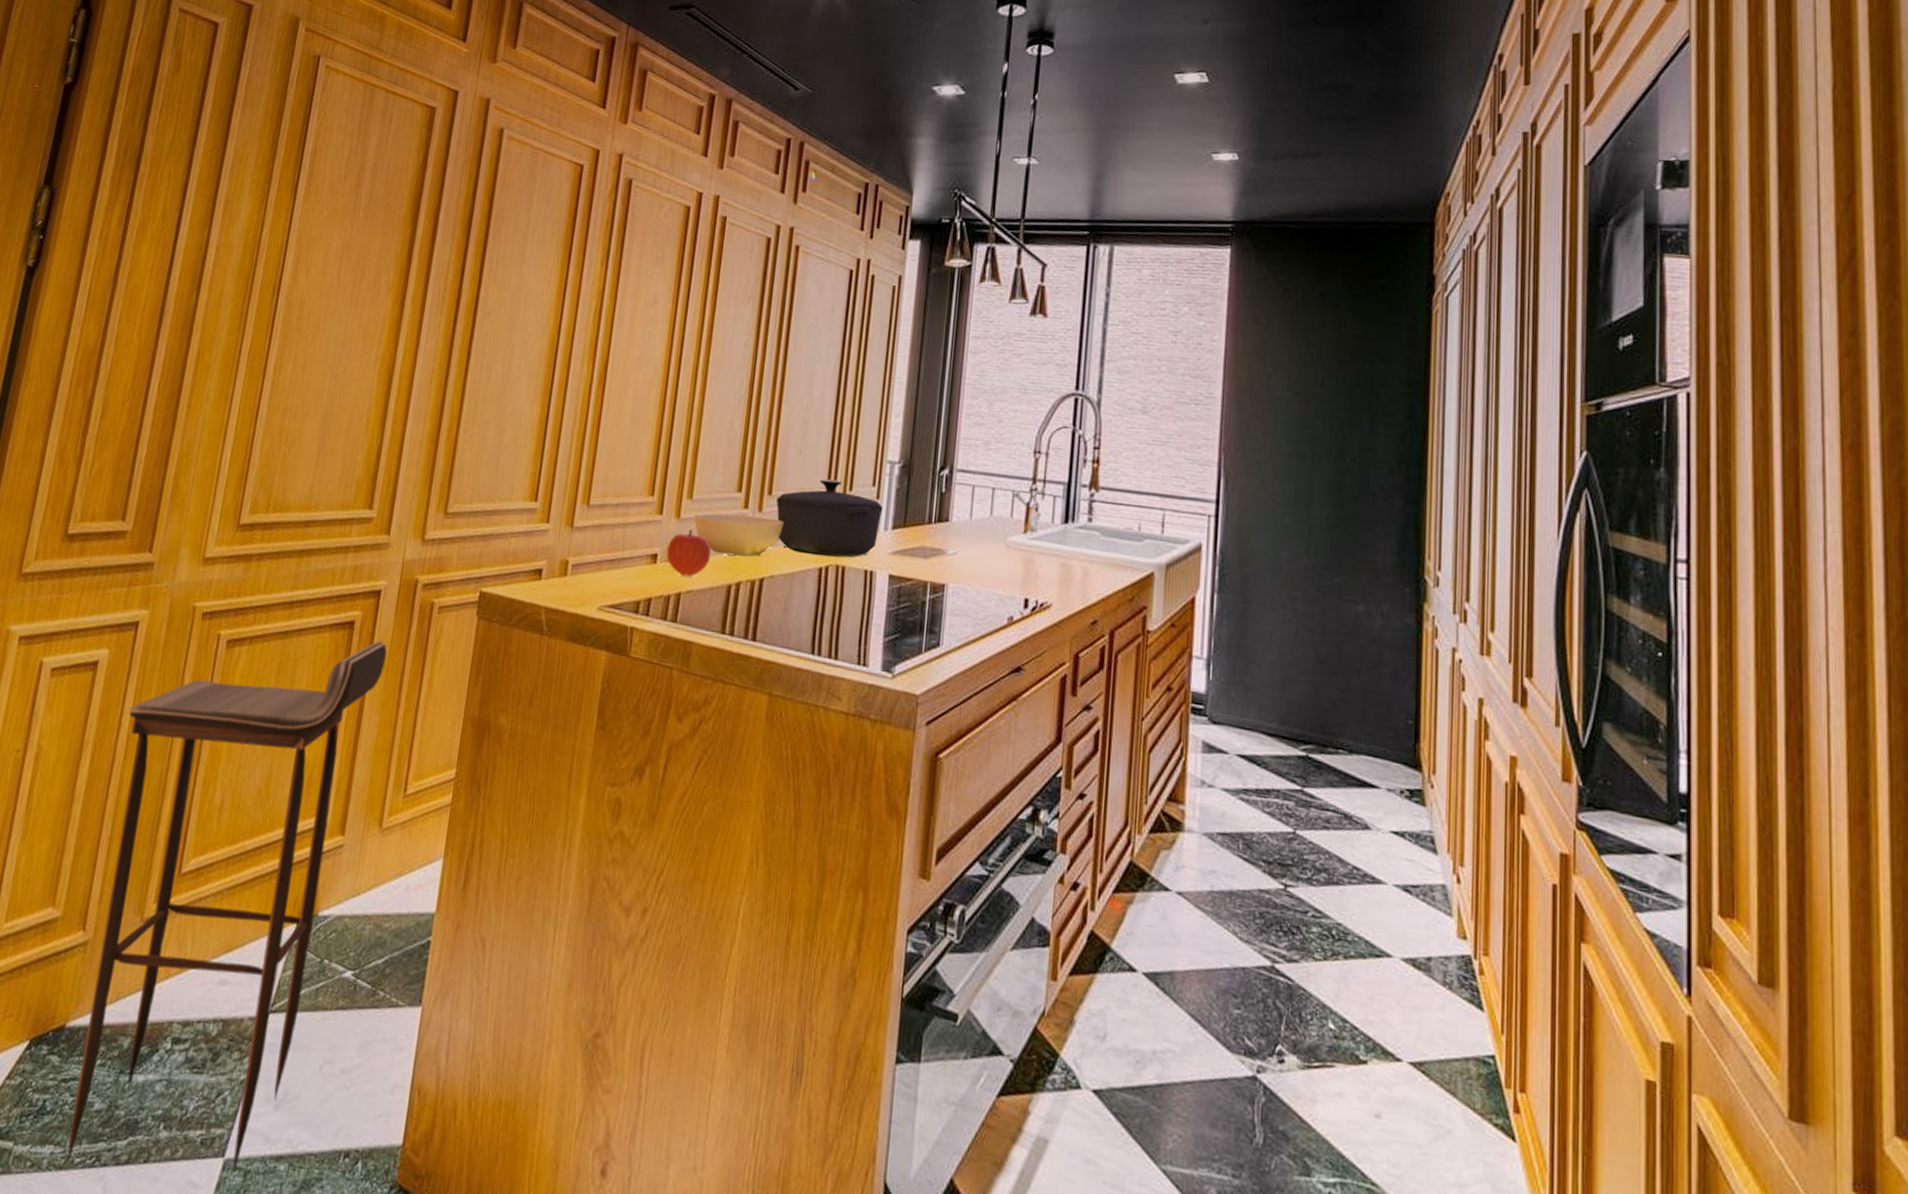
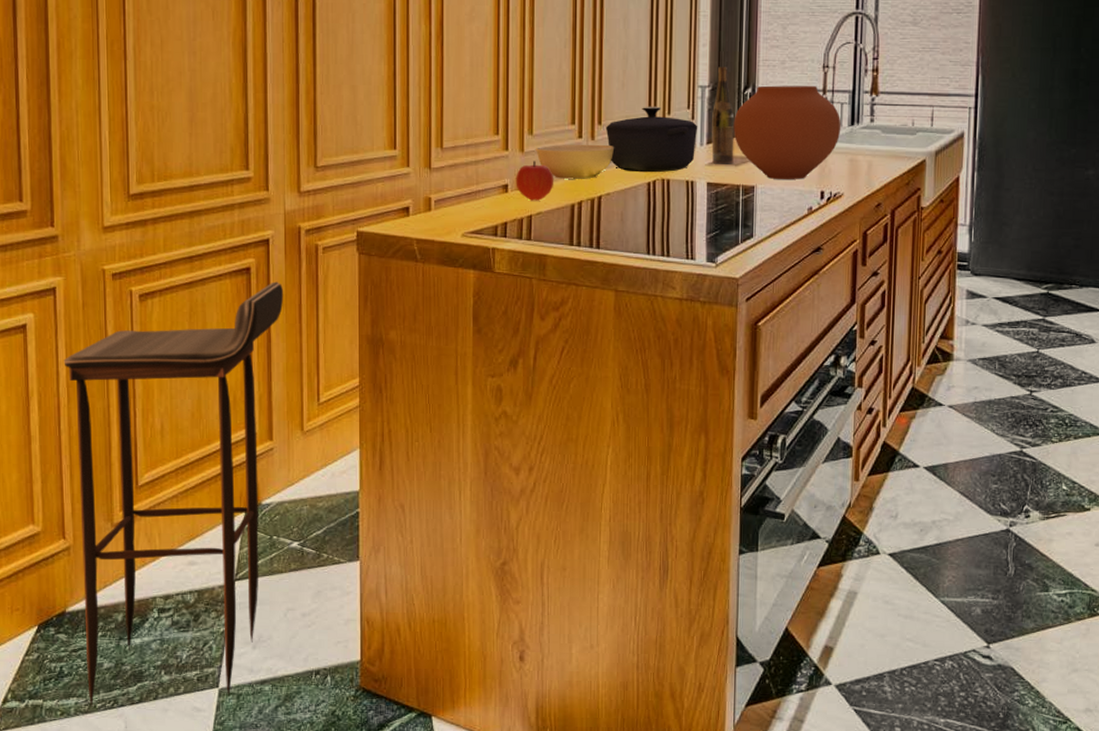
wine bottle: none [896,441,926,556] -> present [711,67,735,164]
vase: none [924,467,1053,582] -> present [733,85,841,179]

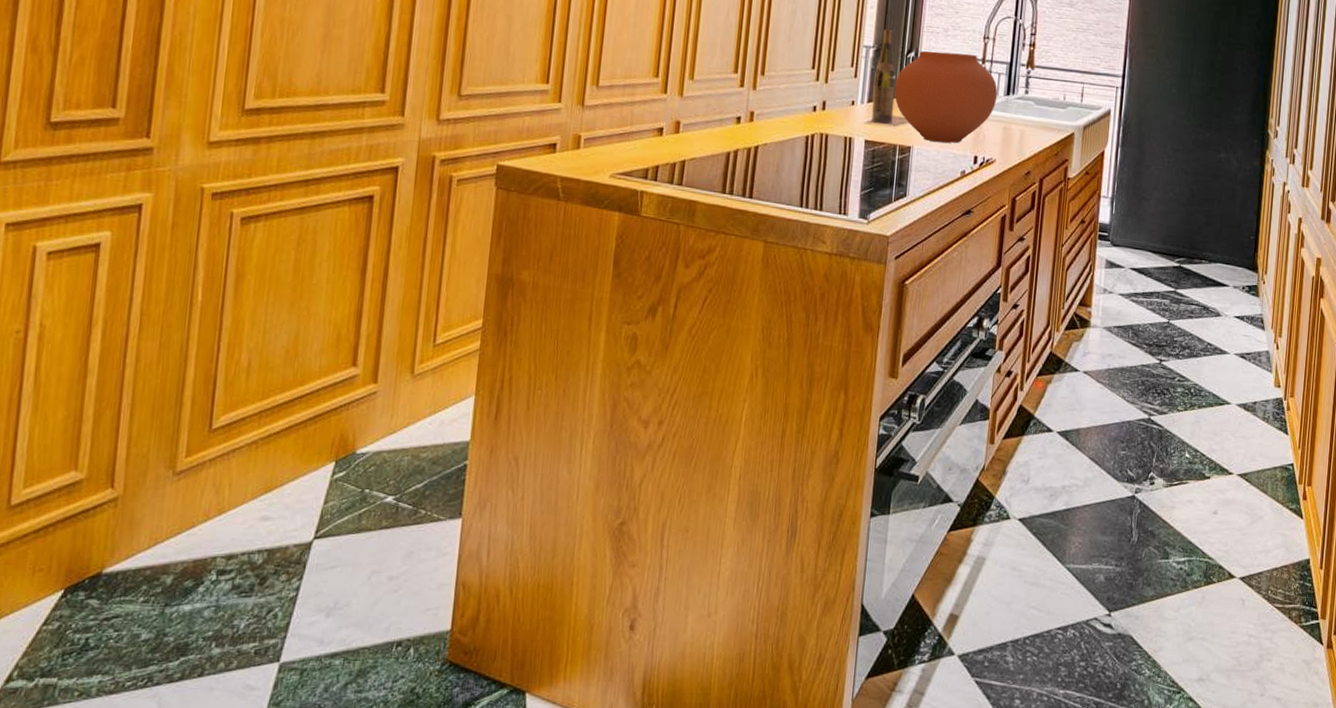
bar stool: present [63,281,284,707] -> none [117,212,409,686]
fruit: present [516,161,554,201] -> none [671,106,712,146]
bowl: present [536,144,615,179] -> none [695,91,776,128]
cooking pot: present [605,106,698,173] -> none [768,61,860,127]

